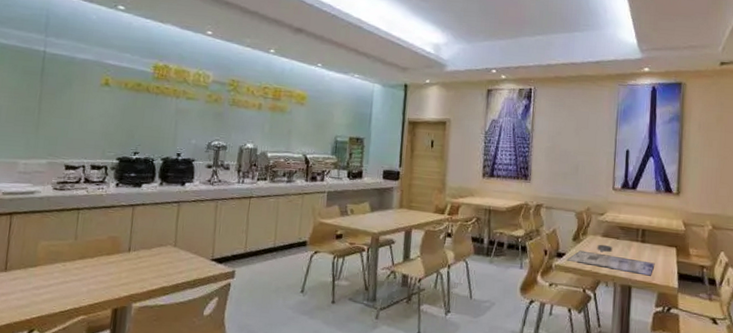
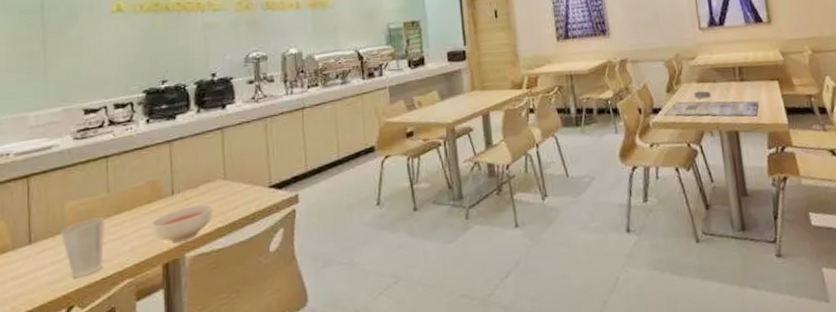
cup: none [31,259,70,308] -> present [61,217,105,279]
bowl: none [106,263,161,293] -> present [150,203,213,243]

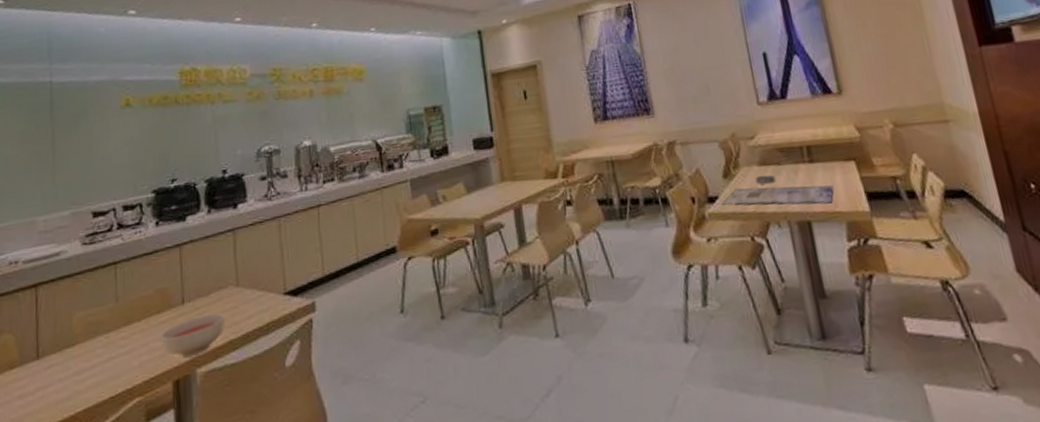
cup: present [61,217,105,279] -> none [69,329,114,397]

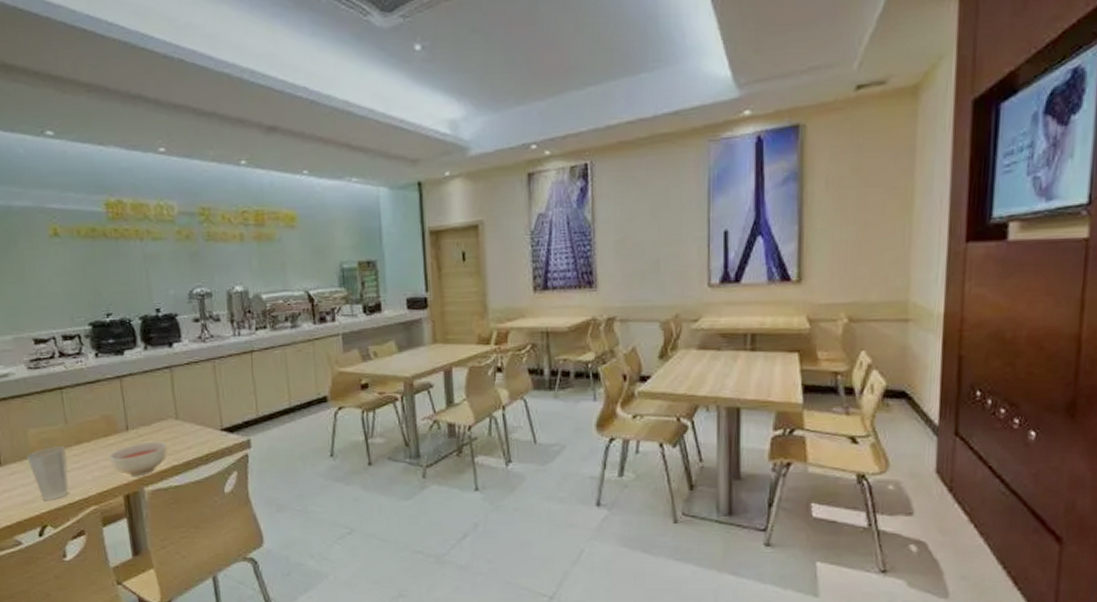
cup: none [69,329,114,397] -> present [27,447,69,501]
newspaper: present [721,174,834,206] -> none [653,359,771,393]

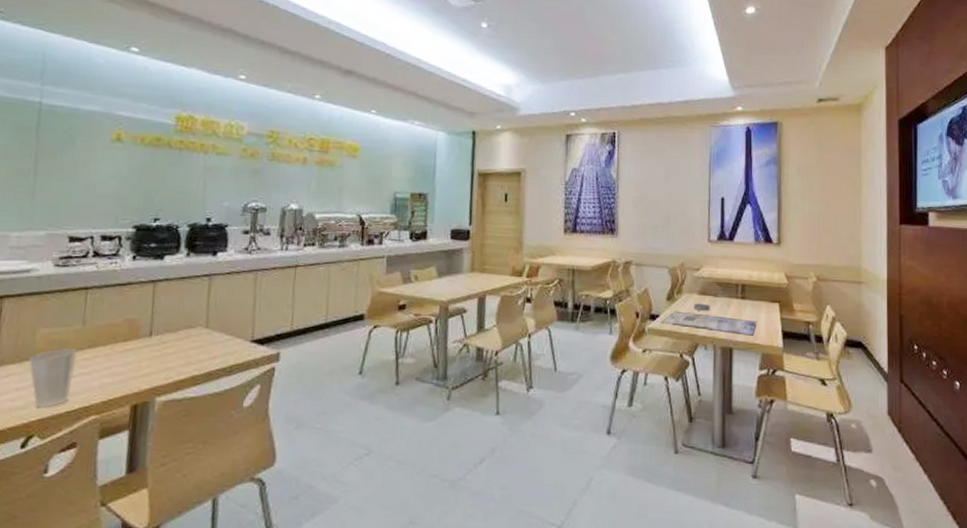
bowl: present [108,441,168,477] -> none [123,349,190,386]
newspaper: none [653,359,771,393] -> present [661,303,757,336]

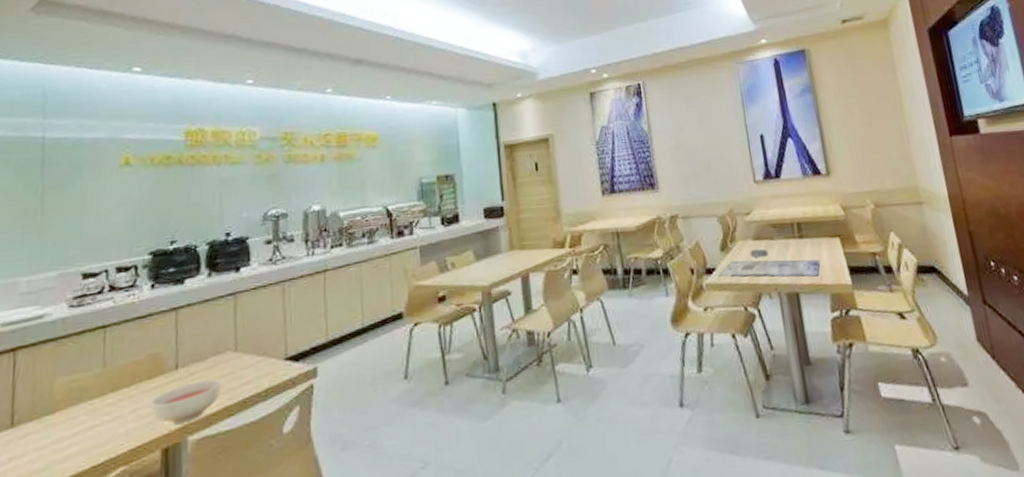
cup: present [29,349,78,408] -> none [48,395,99,467]
bowl: none [123,349,190,386] -> present [149,378,221,425]

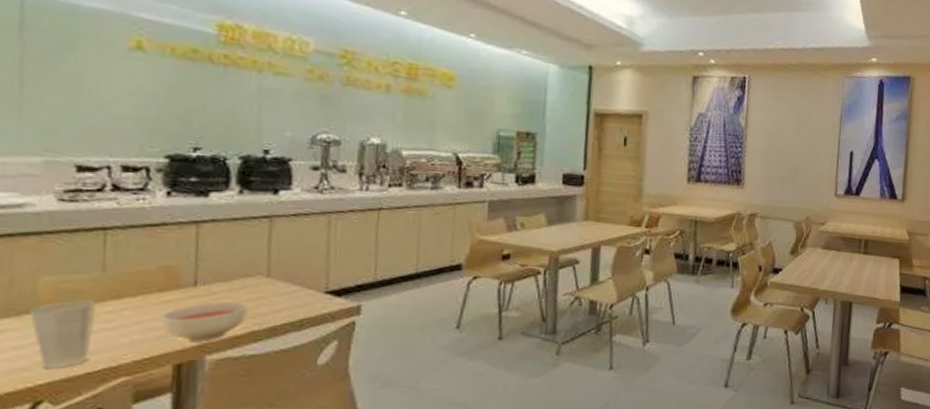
cup: none [48,395,99,467] -> present [29,300,97,370]
newspaper: present [718,248,820,277] -> none [783,257,877,290]

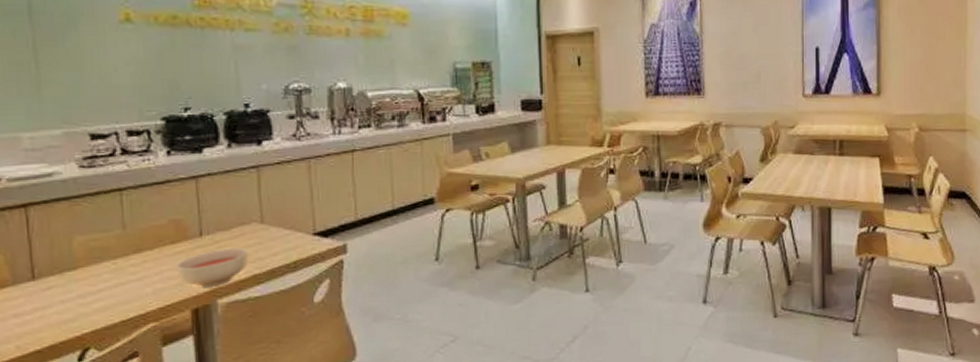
cup: present [29,300,97,370] -> none [70,256,123,320]

